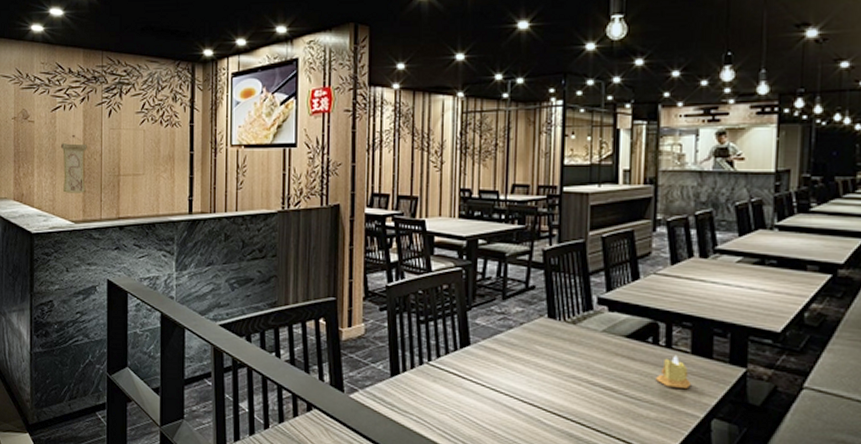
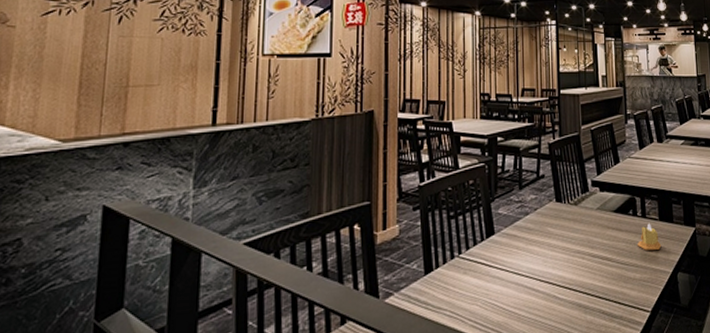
wall scroll: present [61,135,87,193] -> none [50,43,88,108]

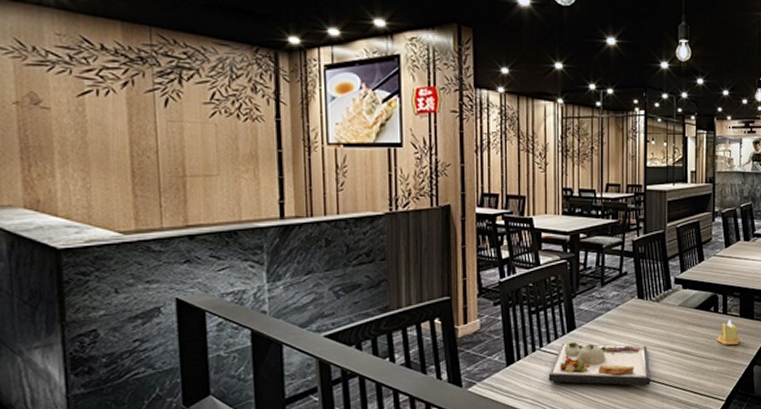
dinner plate: none [467,248,572,296] -> present [548,342,651,386]

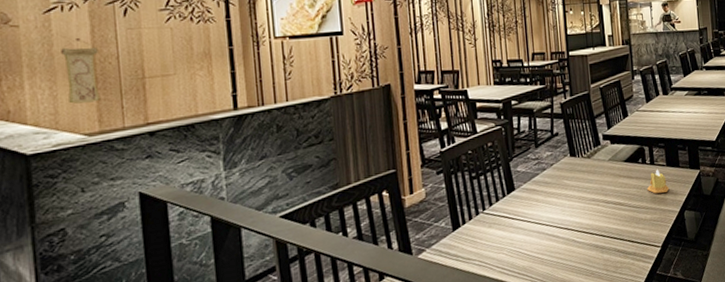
wall scroll: none [96,127,137,198] -> present [61,38,101,104]
dinner plate: present [548,342,651,386] -> none [492,200,590,243]

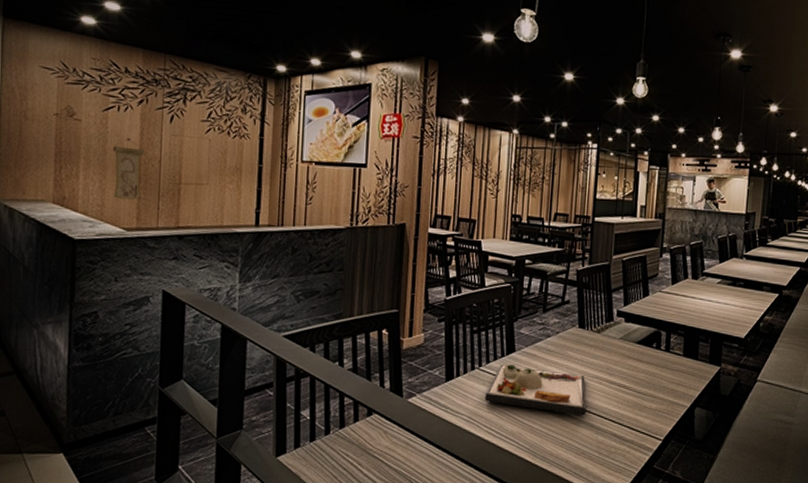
dinner plate: none [492,200,590,243] -> present [484,364,587,416]
candle: present [647,169,670,194] -> none [657,358,683,384]

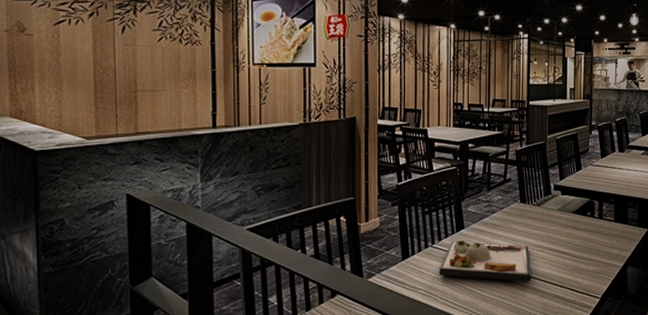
wall scroll: present [113,138,144,200] -> none [67,50,98,109]

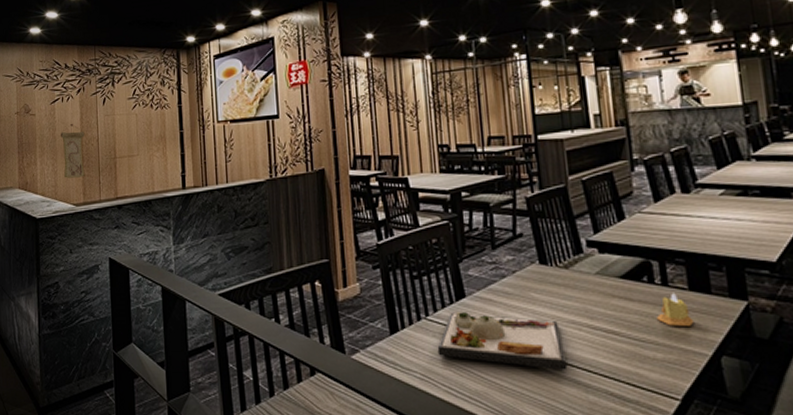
wall scroll: none [67,50,98,109] -> present [61,124,85,178]
candle: none [593,224,615,247] -> present [657,293,695,326]

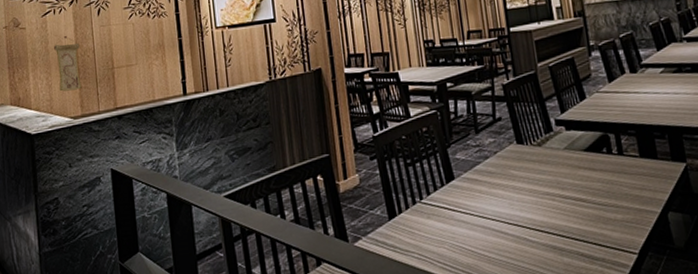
dinner plate: present [437,312,568,370] -> none [432,192,545,238]
candle: present [657,293,695,326] -> none [616,161,646,190]

